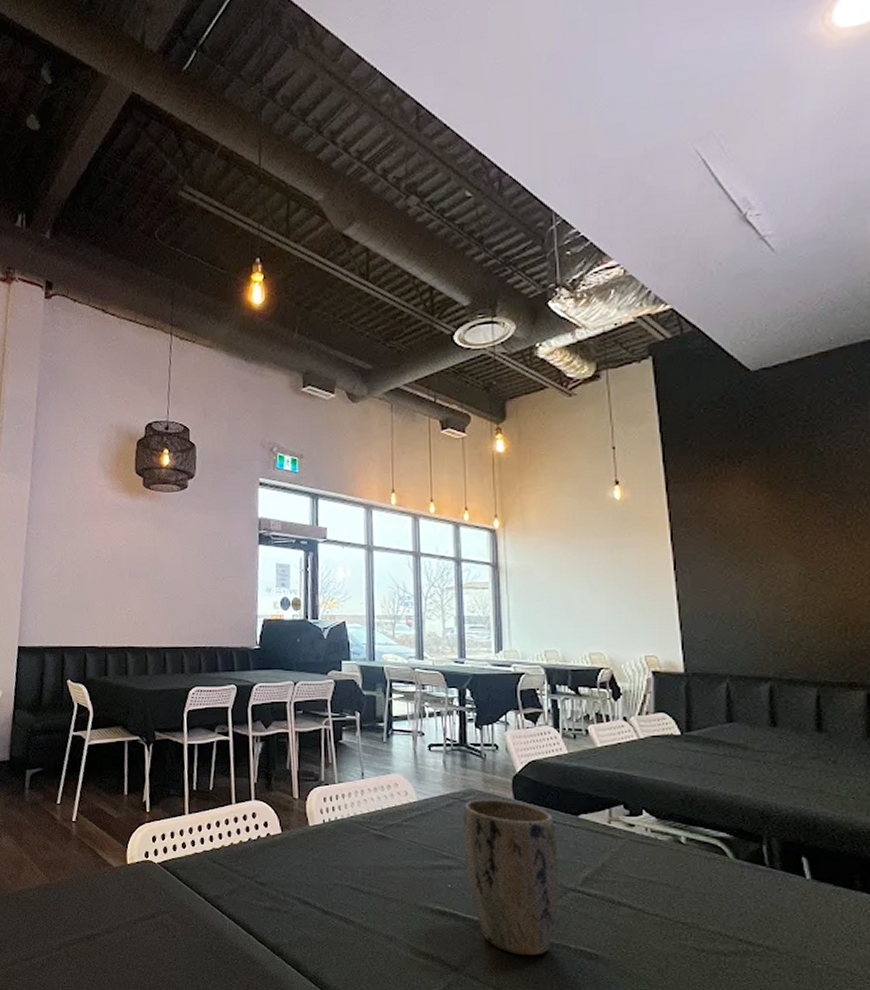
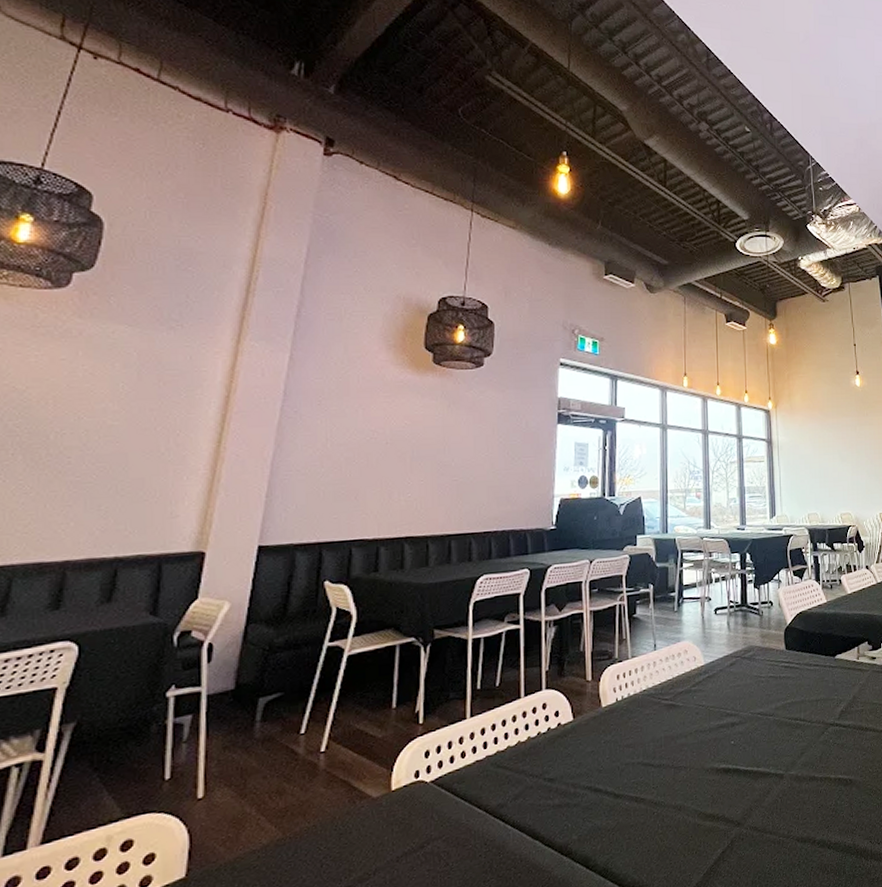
plant pot: present [463,798,558,956] -> none [744,651,821,796]

